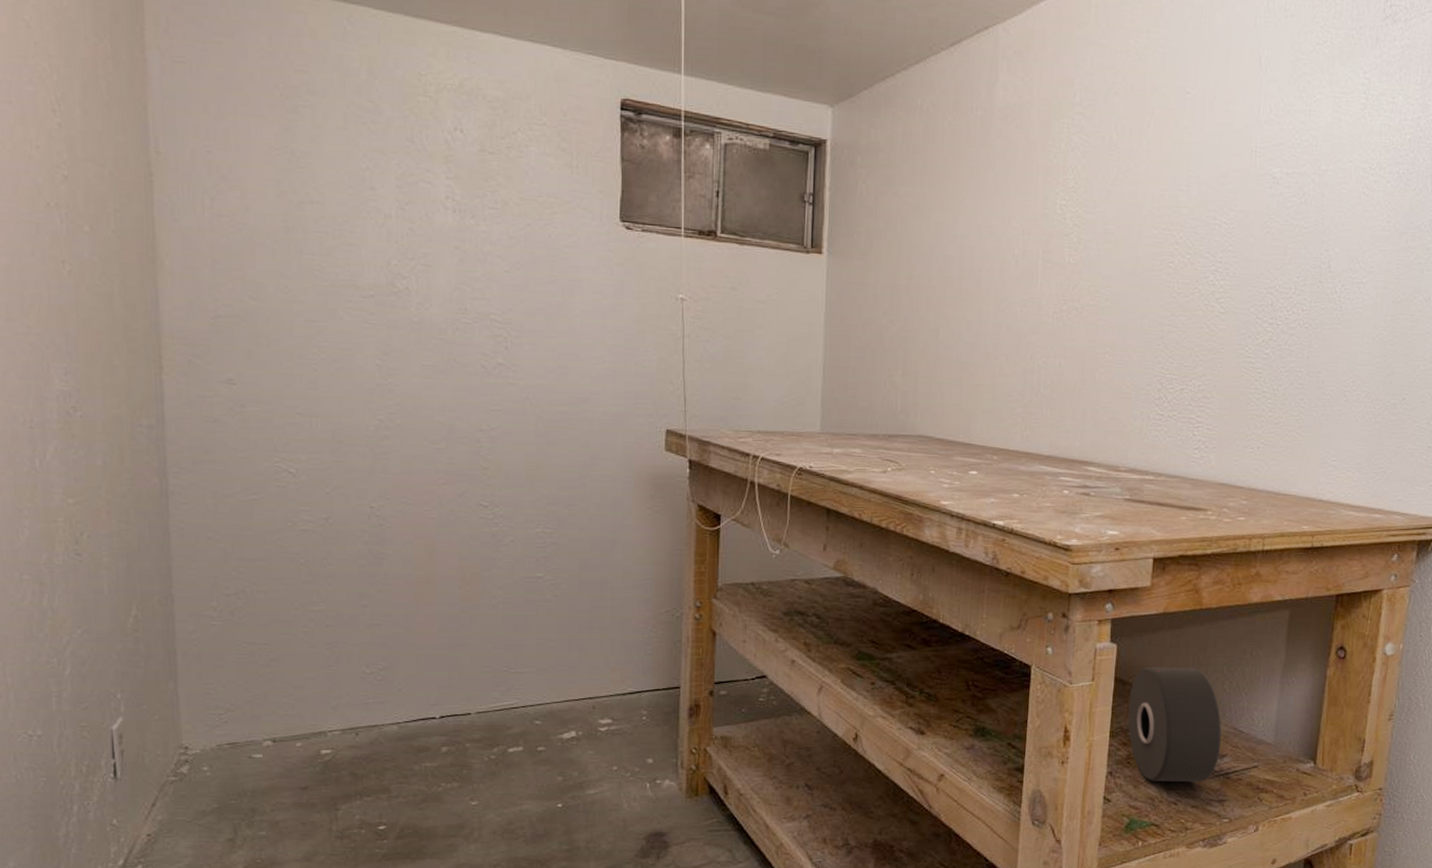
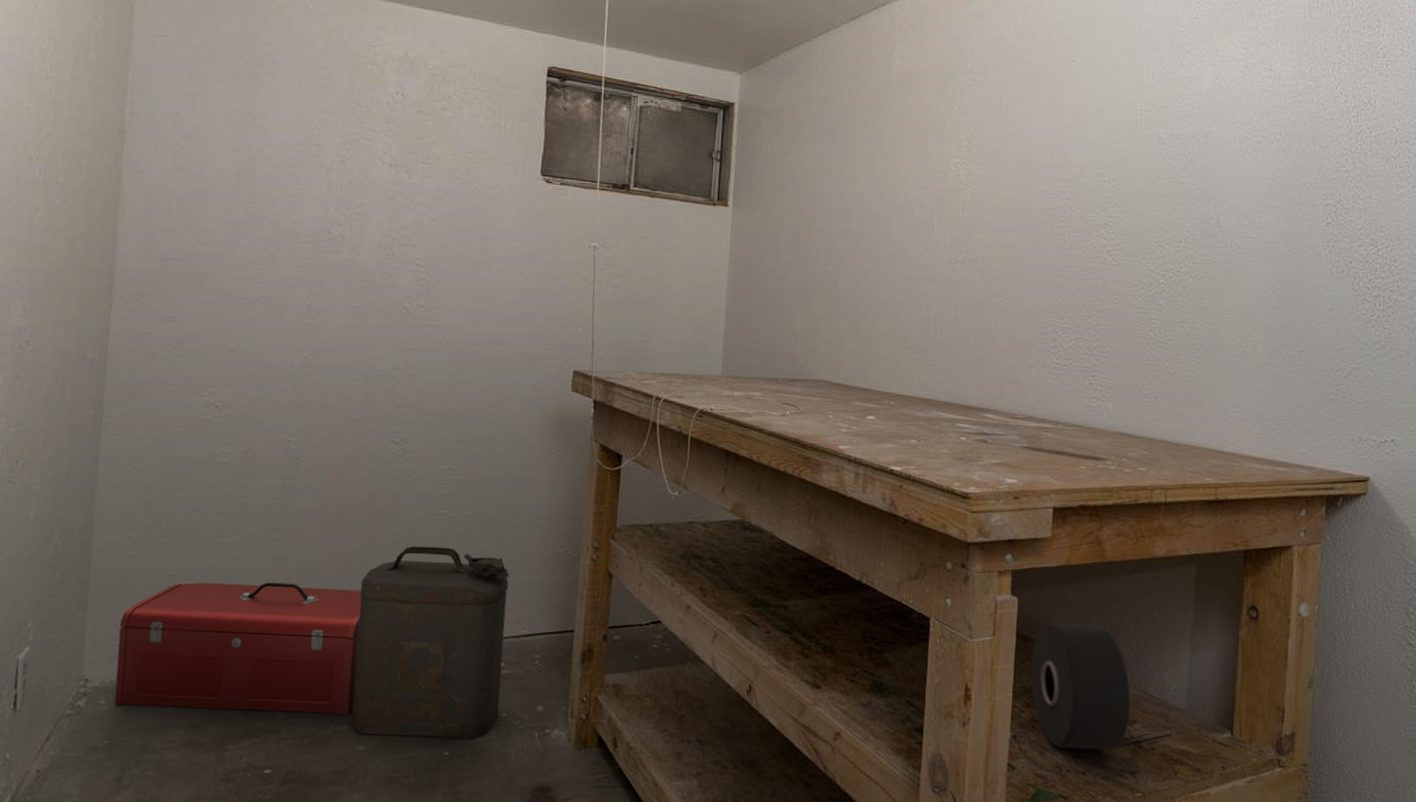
toolbox: none [214,648,463,772] -> present [114,581,362,714]
fuel can: none [459,609,612,791] -> present [351,546,510,739]

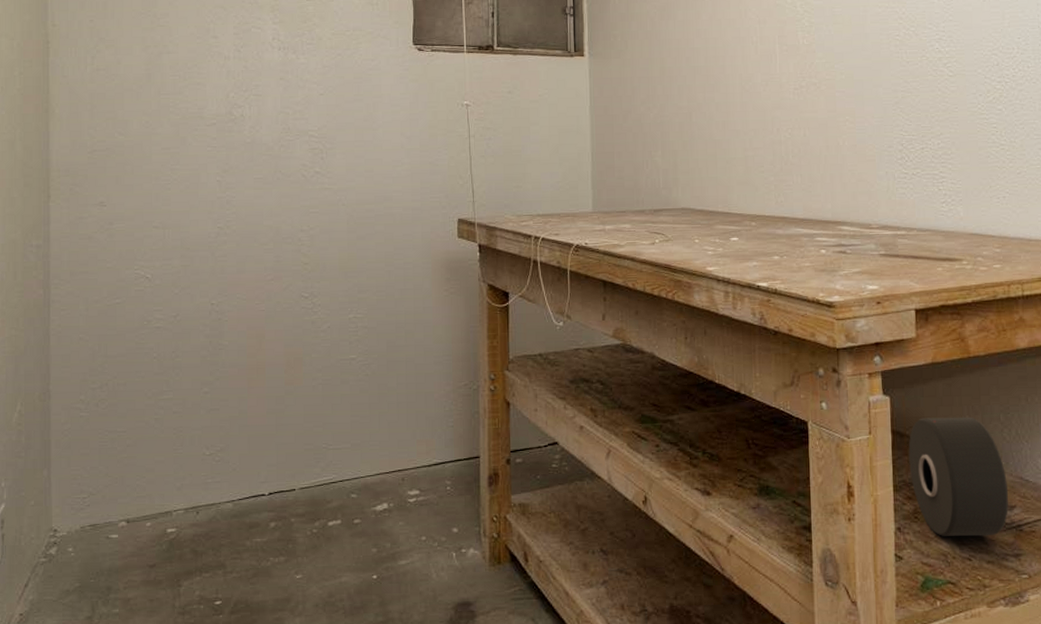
toolbox: present [114,581,362,714] -> none [80,431,289,552]
fuel can: present [351,546,510,739] -> none [285,389,418,564]

